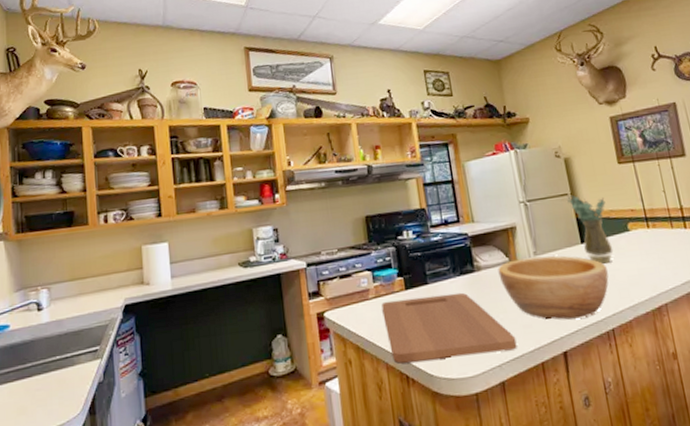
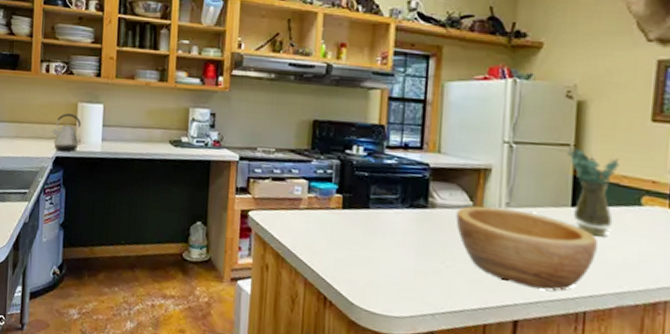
kettle: none [118,258,151,299] -> present [52,113,82,152]
cutting board: present [381,292,517,364] -> none [311,215,459,303]

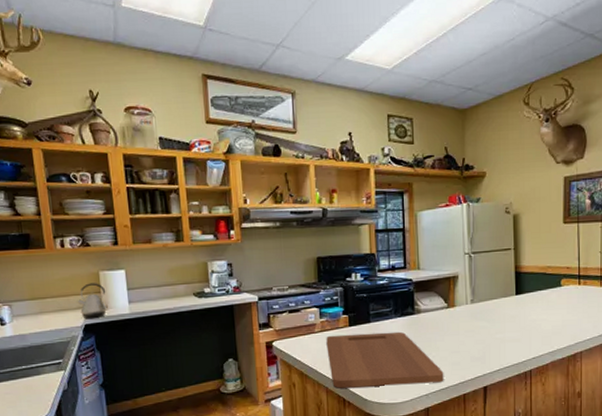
cutting board: none [311,215,459,303] -> present [326,331,444,388]
bowl: present [455,205,598,291] -> none [436,304,535,361]
vase: present [567,144,620,237] -> none [510,248,545,314]

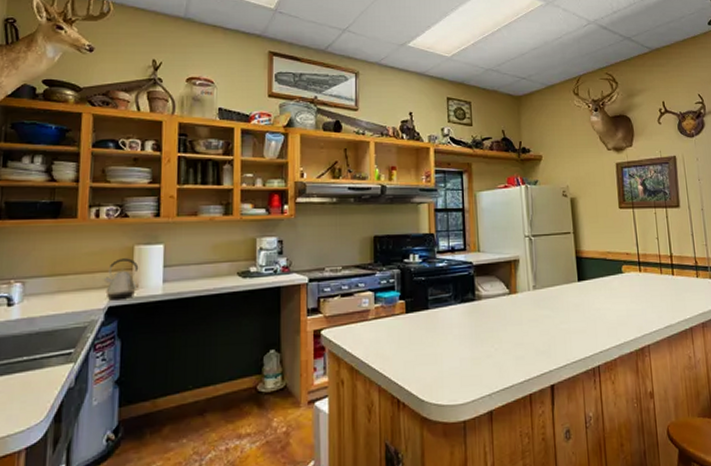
cutting board: present [326,331,444,388] -> none [380,320,508,387]

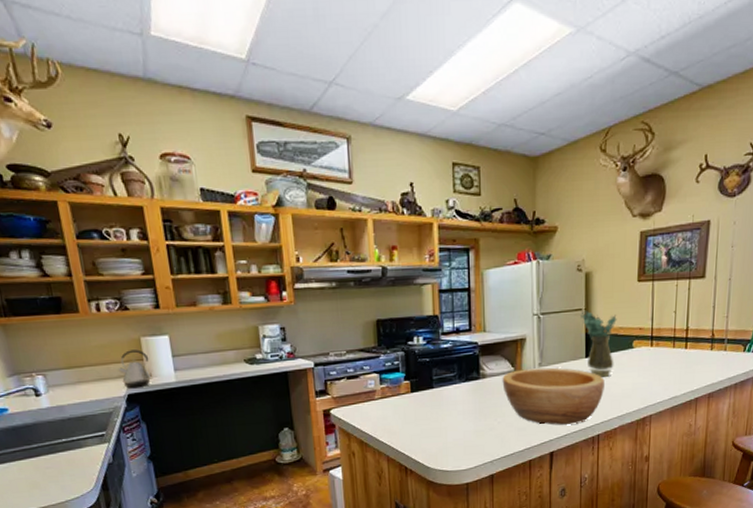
bowl: none [497,290,600,355] -> present [502,367,605,426]
vase: none [569,232,607,302] -> present [580,309,617,377]

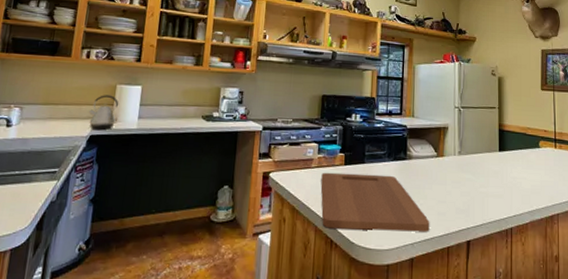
cutting board: none [387,397,510,457] -> present [321,172,430,232]
bowl: present [502,367,605,426] -> none [426,155,516,215]
vase: present [580,309,617,377] -> none [495,107,525,172]

